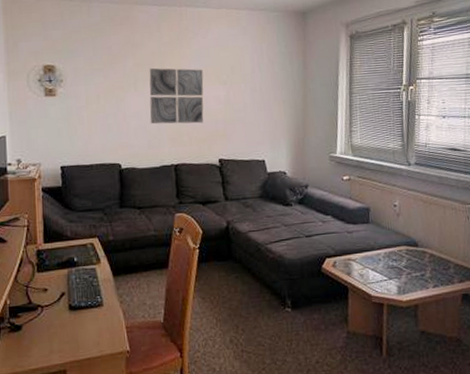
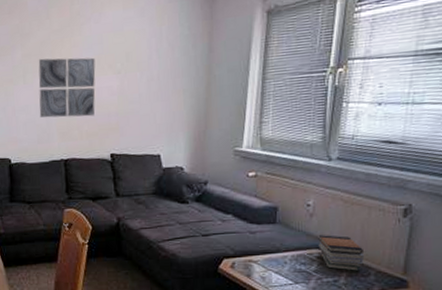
book stack: none [405,232,445,265] -> present [318,235,365,271]

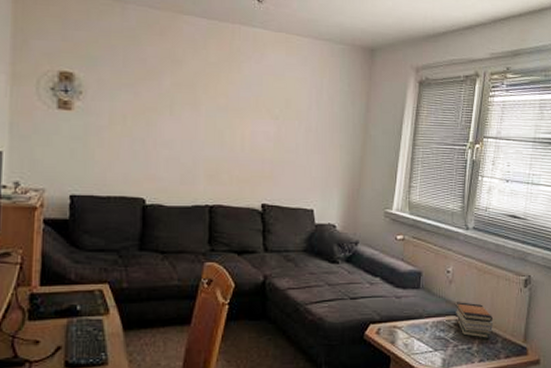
wall art: present [38,57,96,118] -> none [185,90,253,161]

